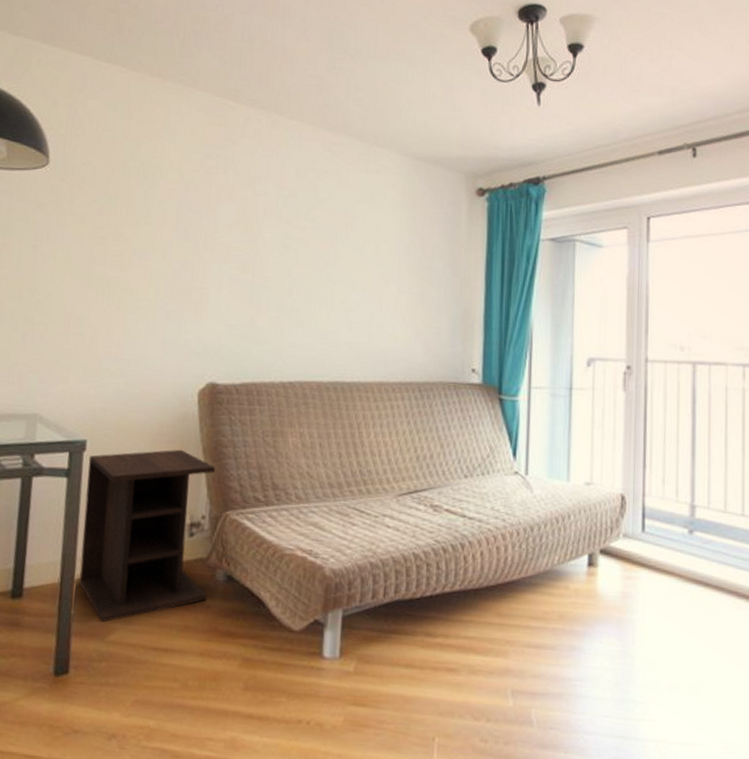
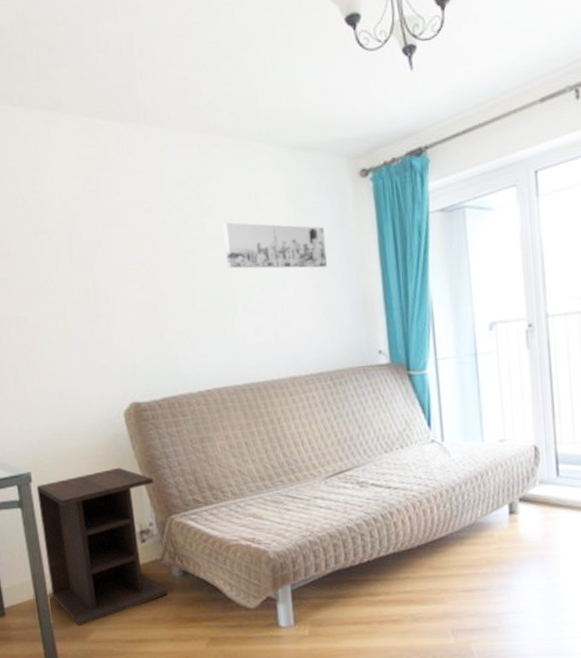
wall art: none [332,217,434,277] -> present [223,222,327,269]

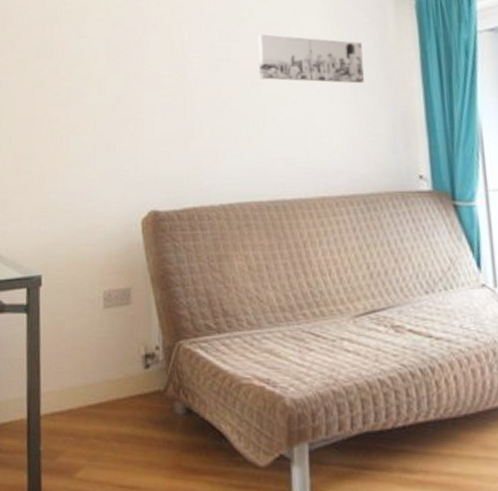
nightstand: present [36,467,168,626] -> none [44,279,168,459]

